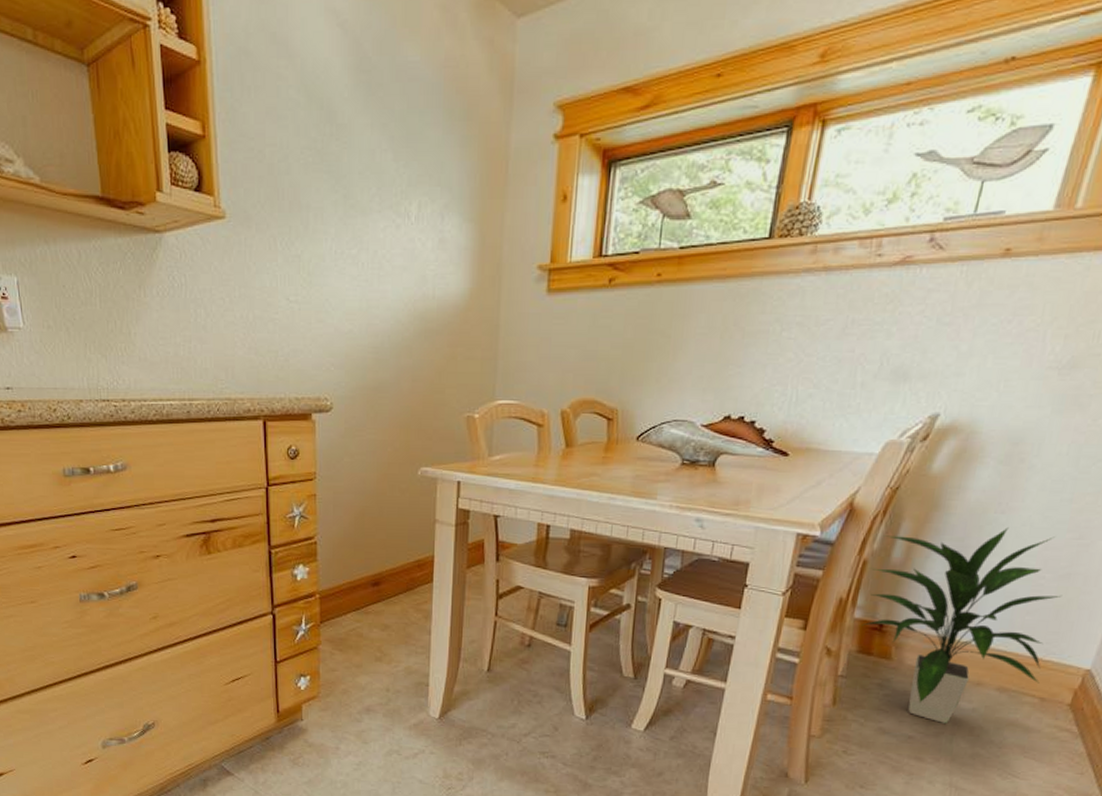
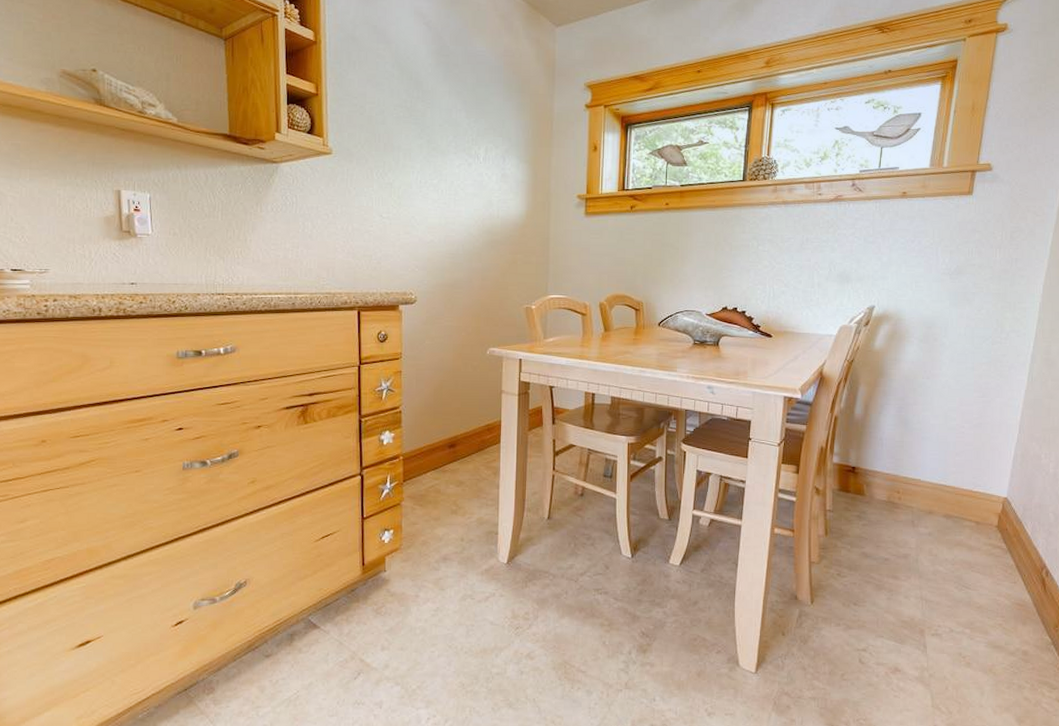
indoor plant: present [862,527,1063,723] -> none [839,389,978,546]

